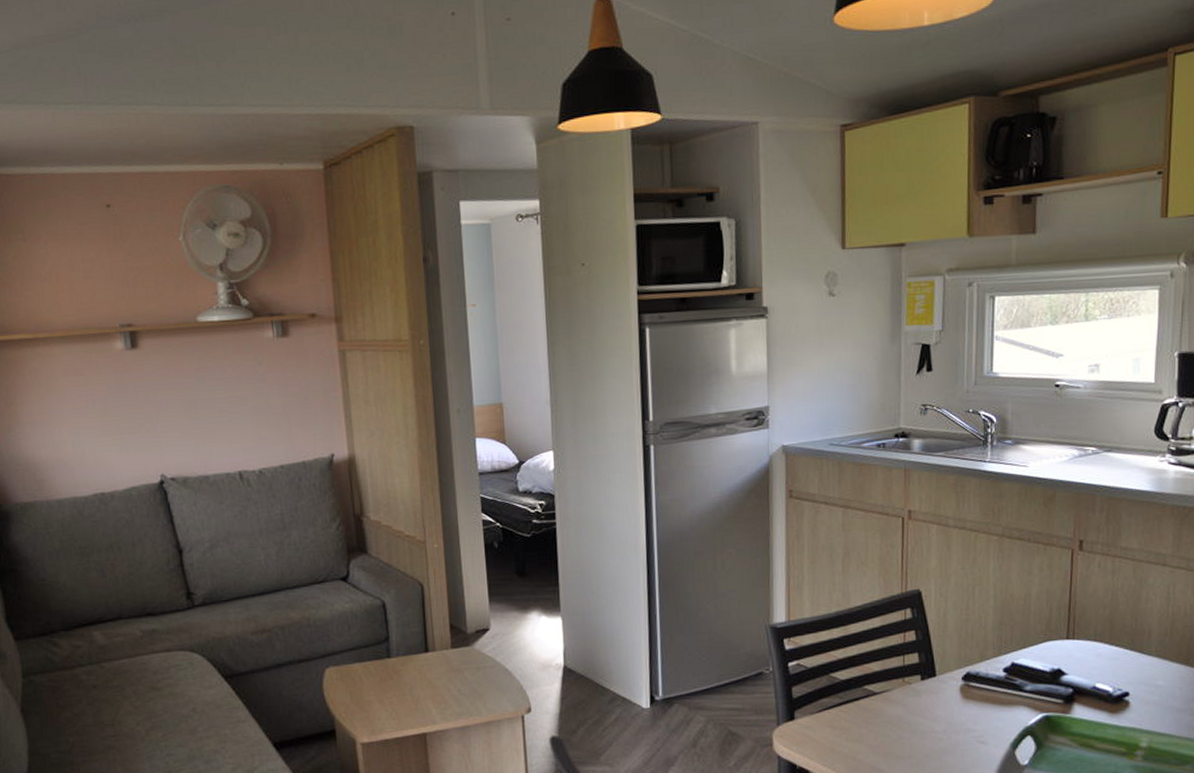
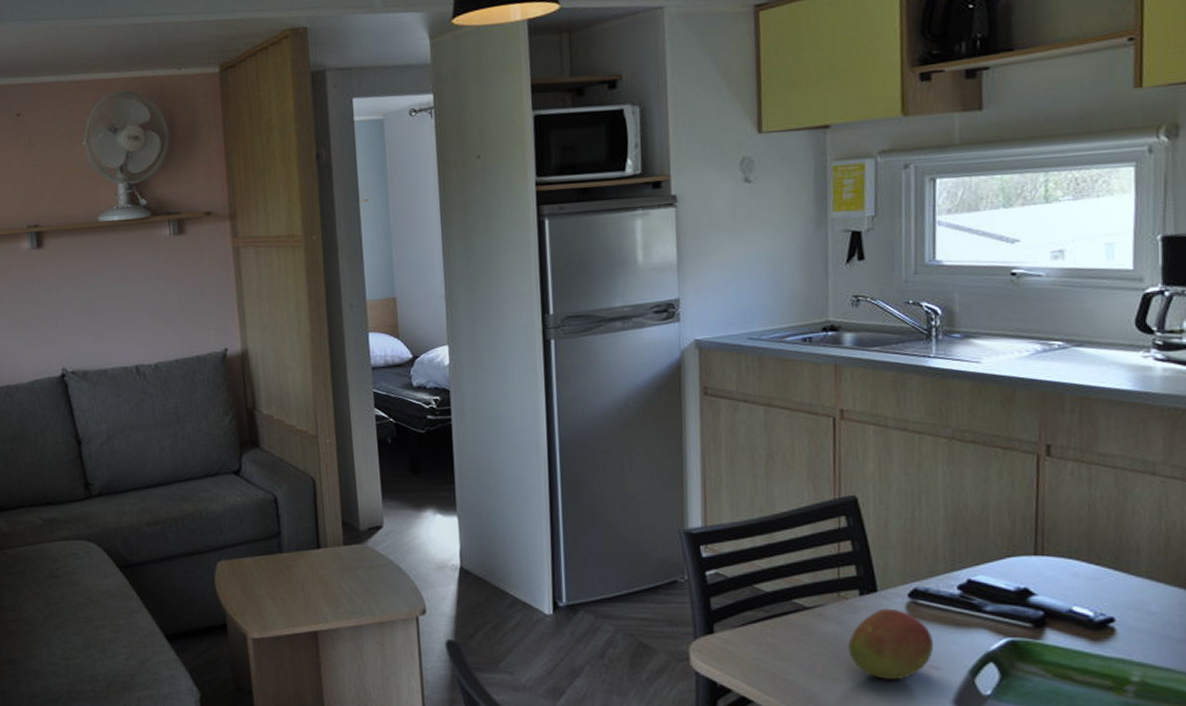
fruit: none [910,691,981,755] -> present [848,608,933,679]

